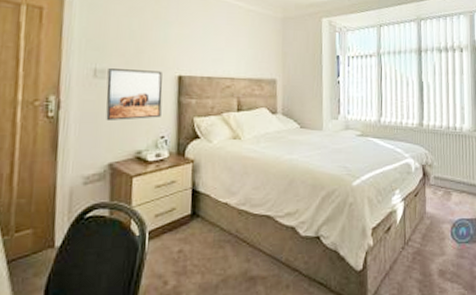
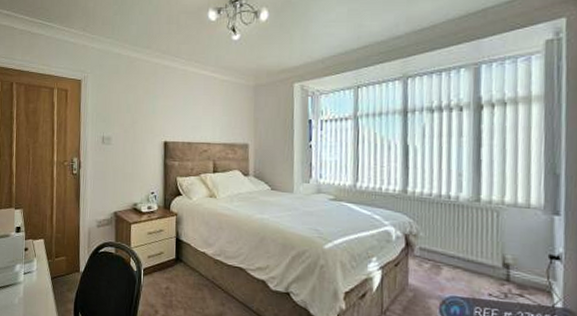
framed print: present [106,68,163,120] -> none [111,136,152,178]

